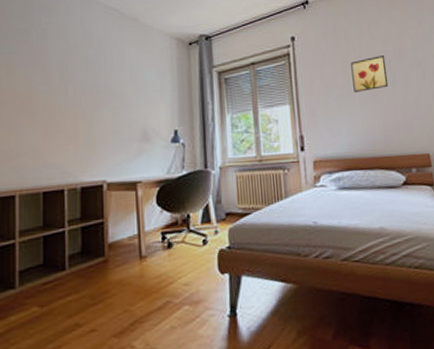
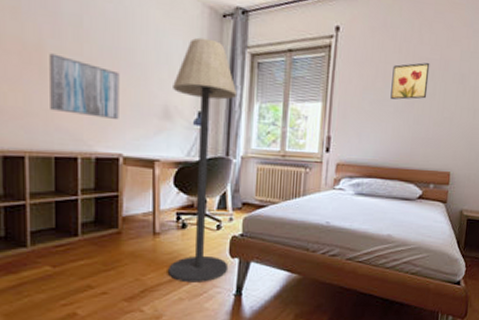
wall art: none [39,98,102,149] -> present [49,53,120,119]
floor lamp: none [149,64,220,308] -> present [168,37,238,283]

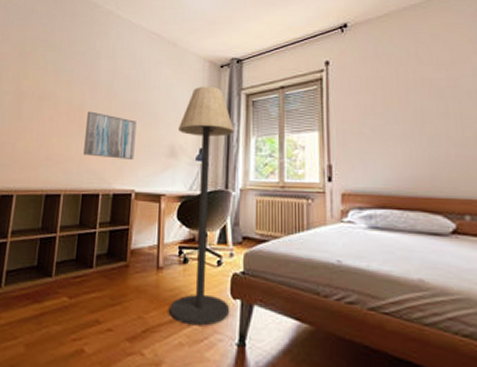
wall art: present [390,63,430,100] -> none [392,83,439,122]

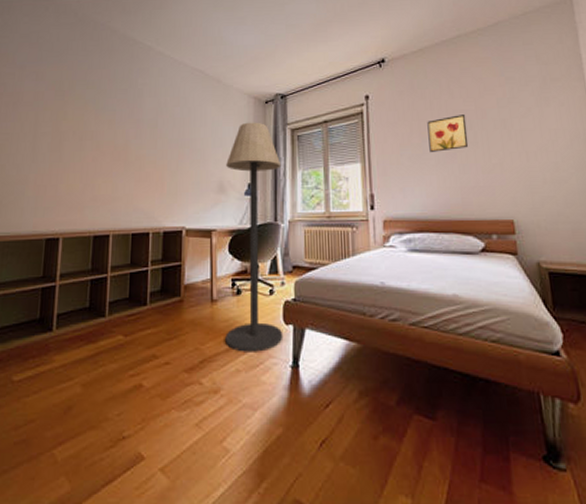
wall art: present [83,111,137,159] -> none [131,150,184,197]
wall art: none [392,83,439,122] -> present [427,115,469,152]

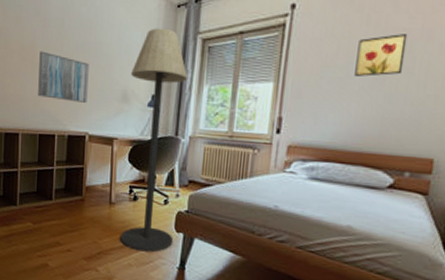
wall art: none [131,150,184,197] -> present [38,51,89,103]

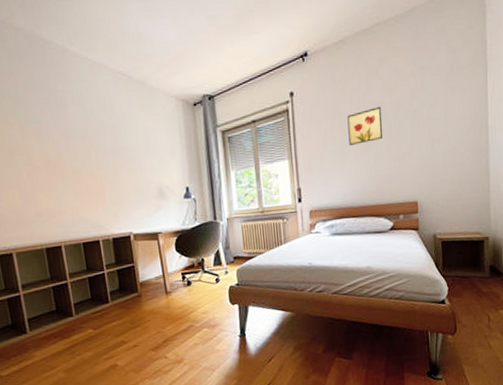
wall art: present [38,51,89,103] -> none [67,162,126,207]
floor lamp: present [120,28,188,252] -> none [162,125,231,330]

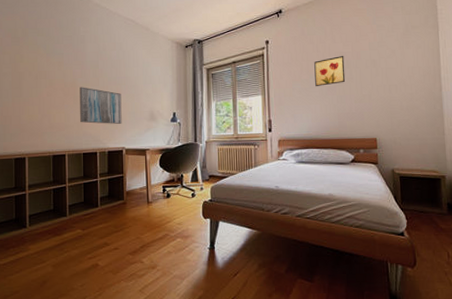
wall art: none [67,162,126,207] -> present [80,87,122,124]

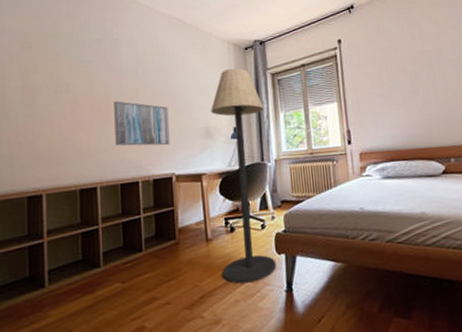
floor lamp: none [155,63,203,239] -> present [211,68,277,284]
wall art: present [314,56,346,86] -> none [393,55,429,89]

